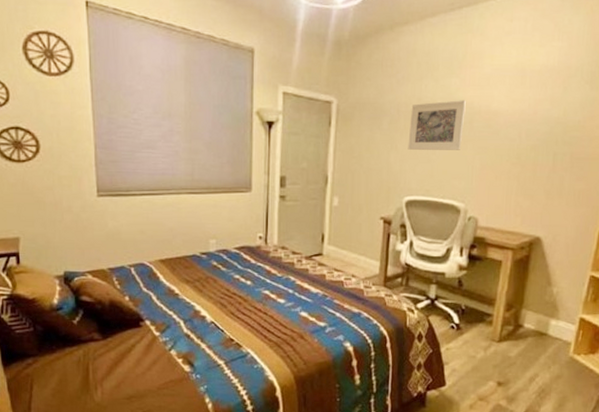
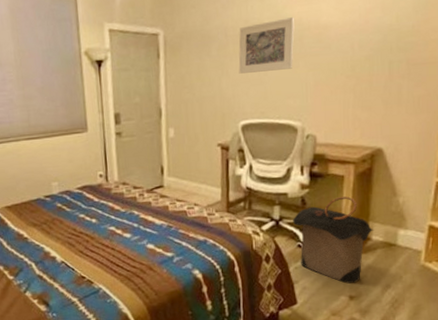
laundry hamper: none [448,282,527,369] -> present [293,196,374,284]

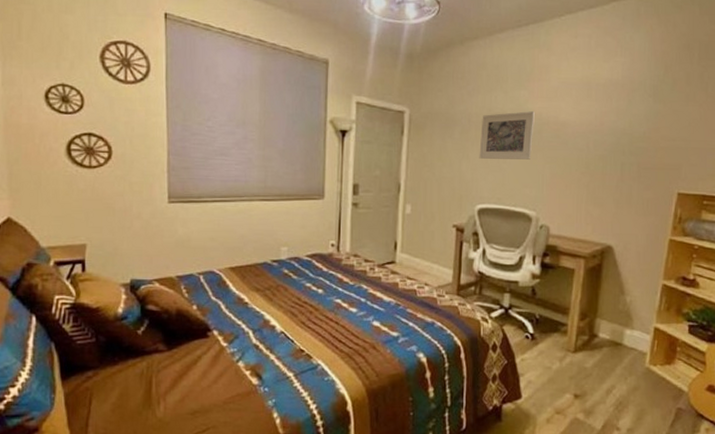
laundry hamper: present [293,196,374,284] -> none [522,290,602,381]

